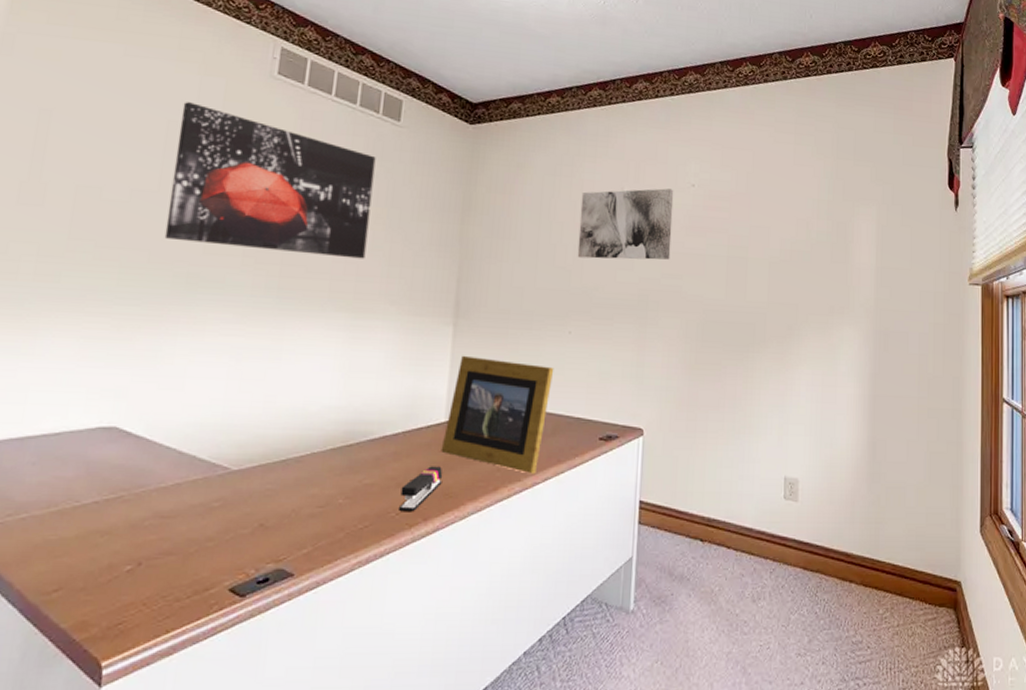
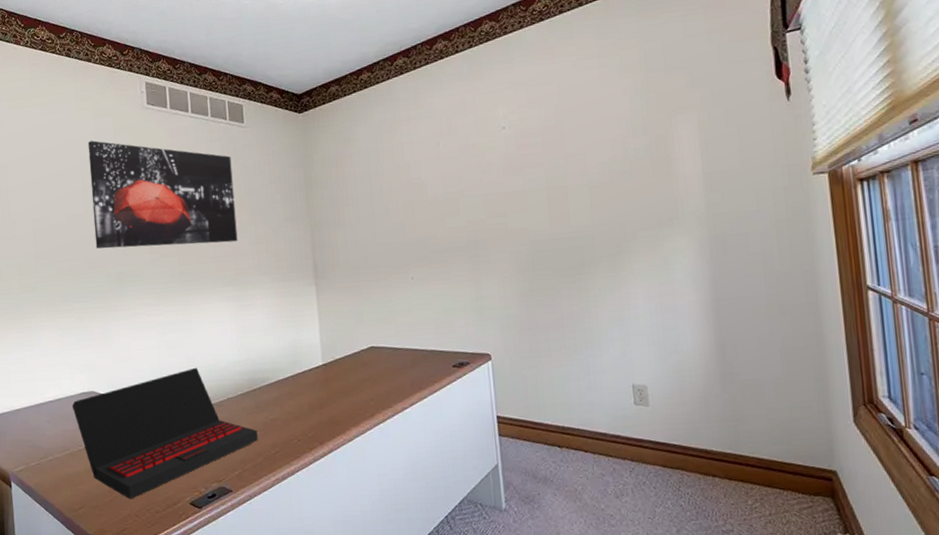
laptop: none [76,409,344,581] -> present [71,367,258,499]
stapler: present [399,466,443,511] -> none [298,401,329,438]
picture frame: present [441,355,554,474] -> none [323,308,405,401]
wall art: present [577,188,674,260] -> none [403,135,492,212]

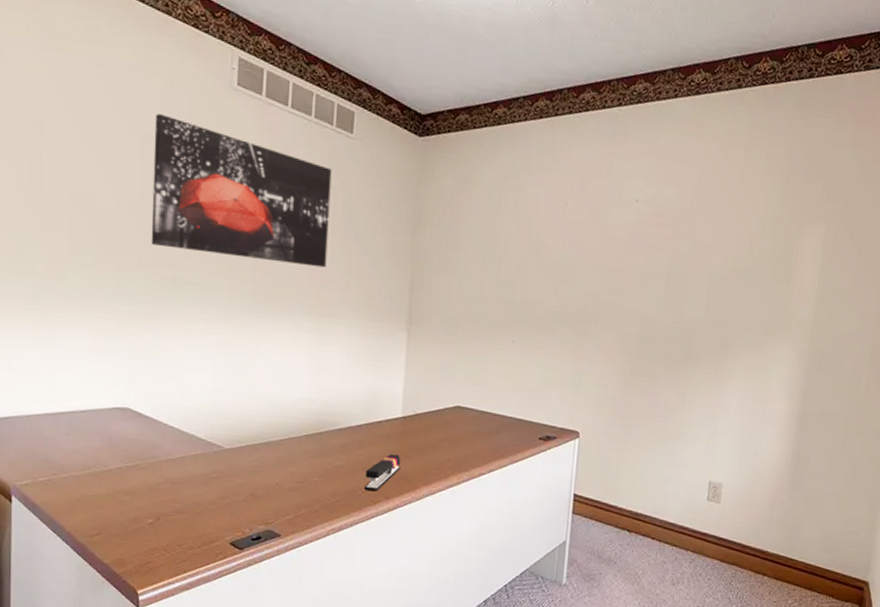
laptop: present [71,367,258,499] -> none [99,399,318,532]
stapler: none [298,401,329,438] -> present [364,454,401,491]

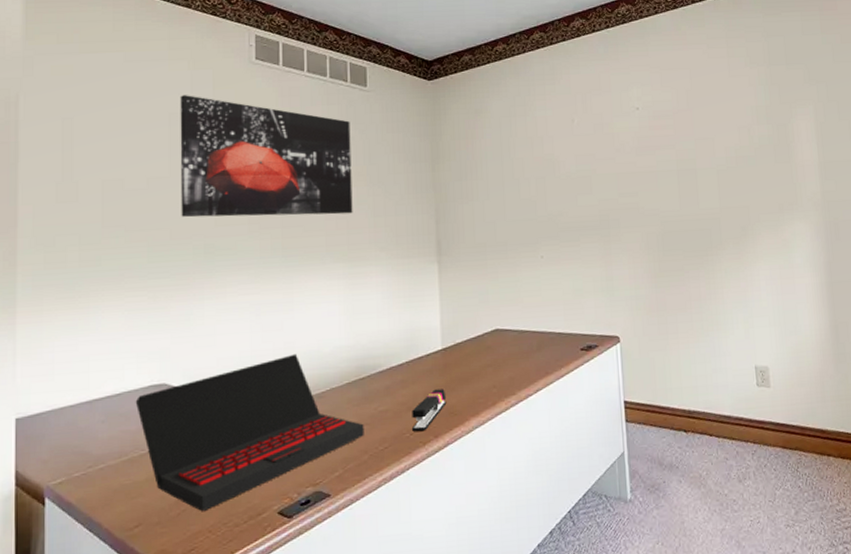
laptop: none [99,399,318,532] -> present [135,353,364,512]

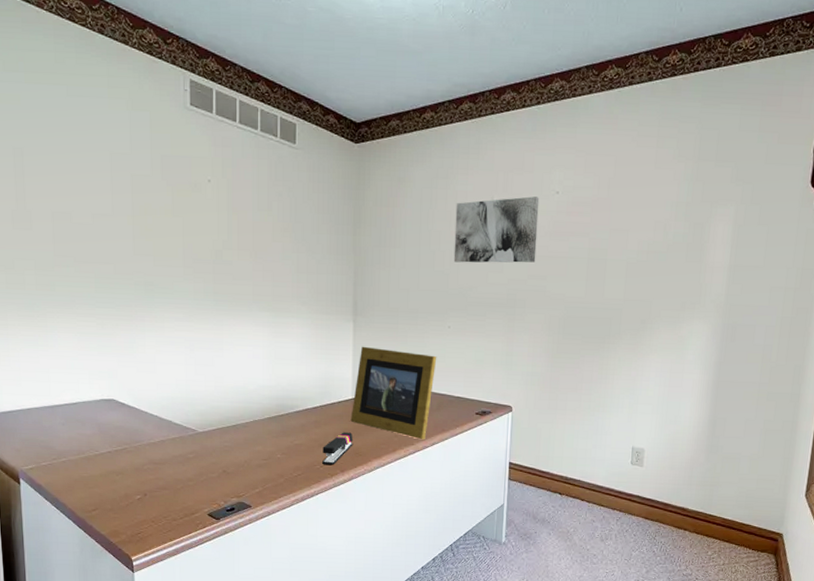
laptop: present [135,353,364,512] -> none [89,387,281,506]
wall art: present [180,95,353,218] -> none [119,135,279,268]
picture frame: none [441,288,532,388] -> present [350,346,437,440]
wall art: none [536,115,625,188] -> present [453,196,540,263]

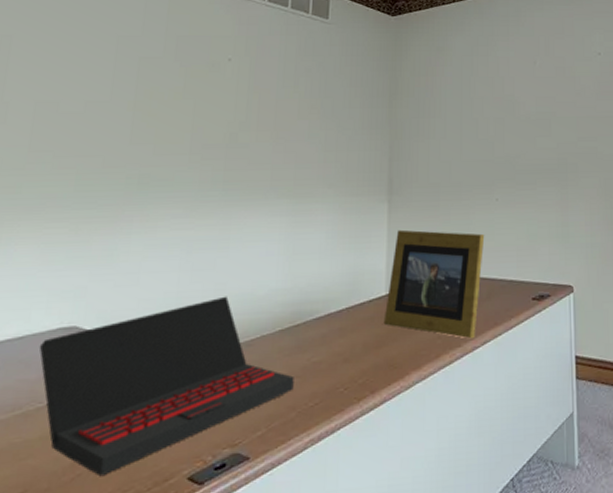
laptop: none [89,387,281,506] -> present [39,296,294,477]
stapler: present [322,432,353,465] -> none [347,338,387,386]
wall art: present [453,196,540,263] -> none [498,59,584,129]

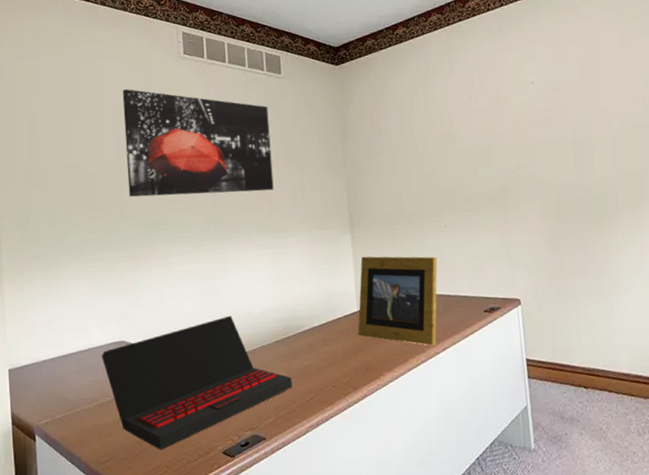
wall art: none [117,18,308,148] -> present [122,89,274,197]

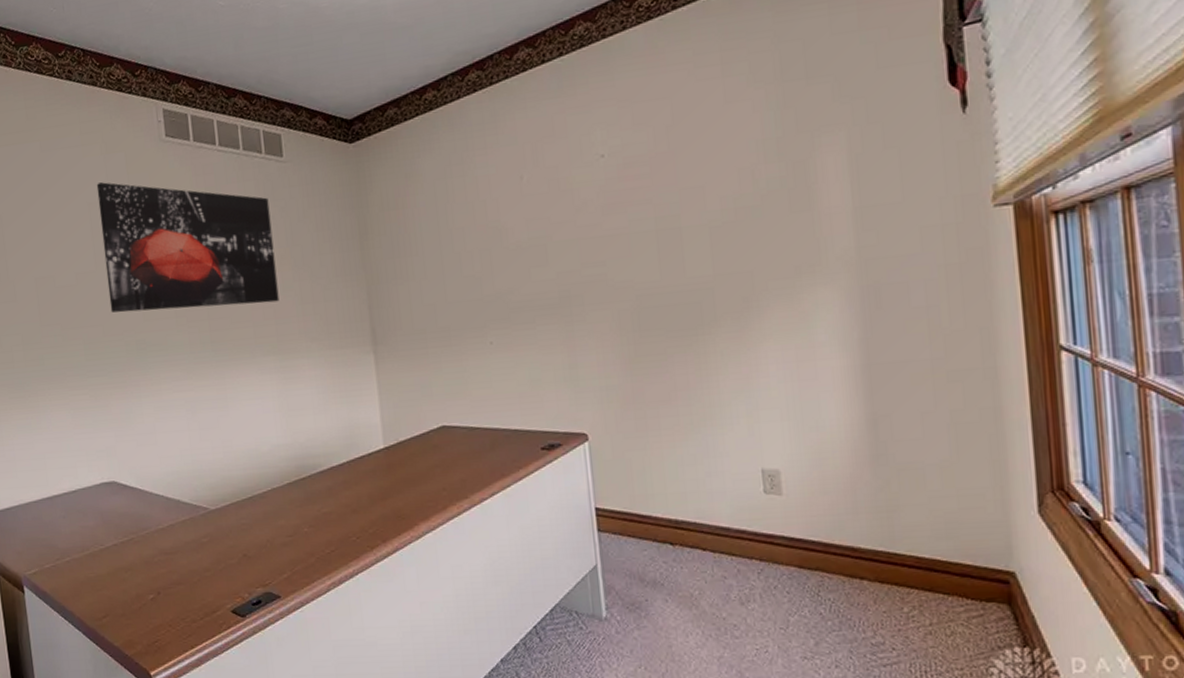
laptop: present [101,315,292,450] -> none [90,452,310,607]
picture frame: present [358,256,438,346] -> none [385,381,482,491]

